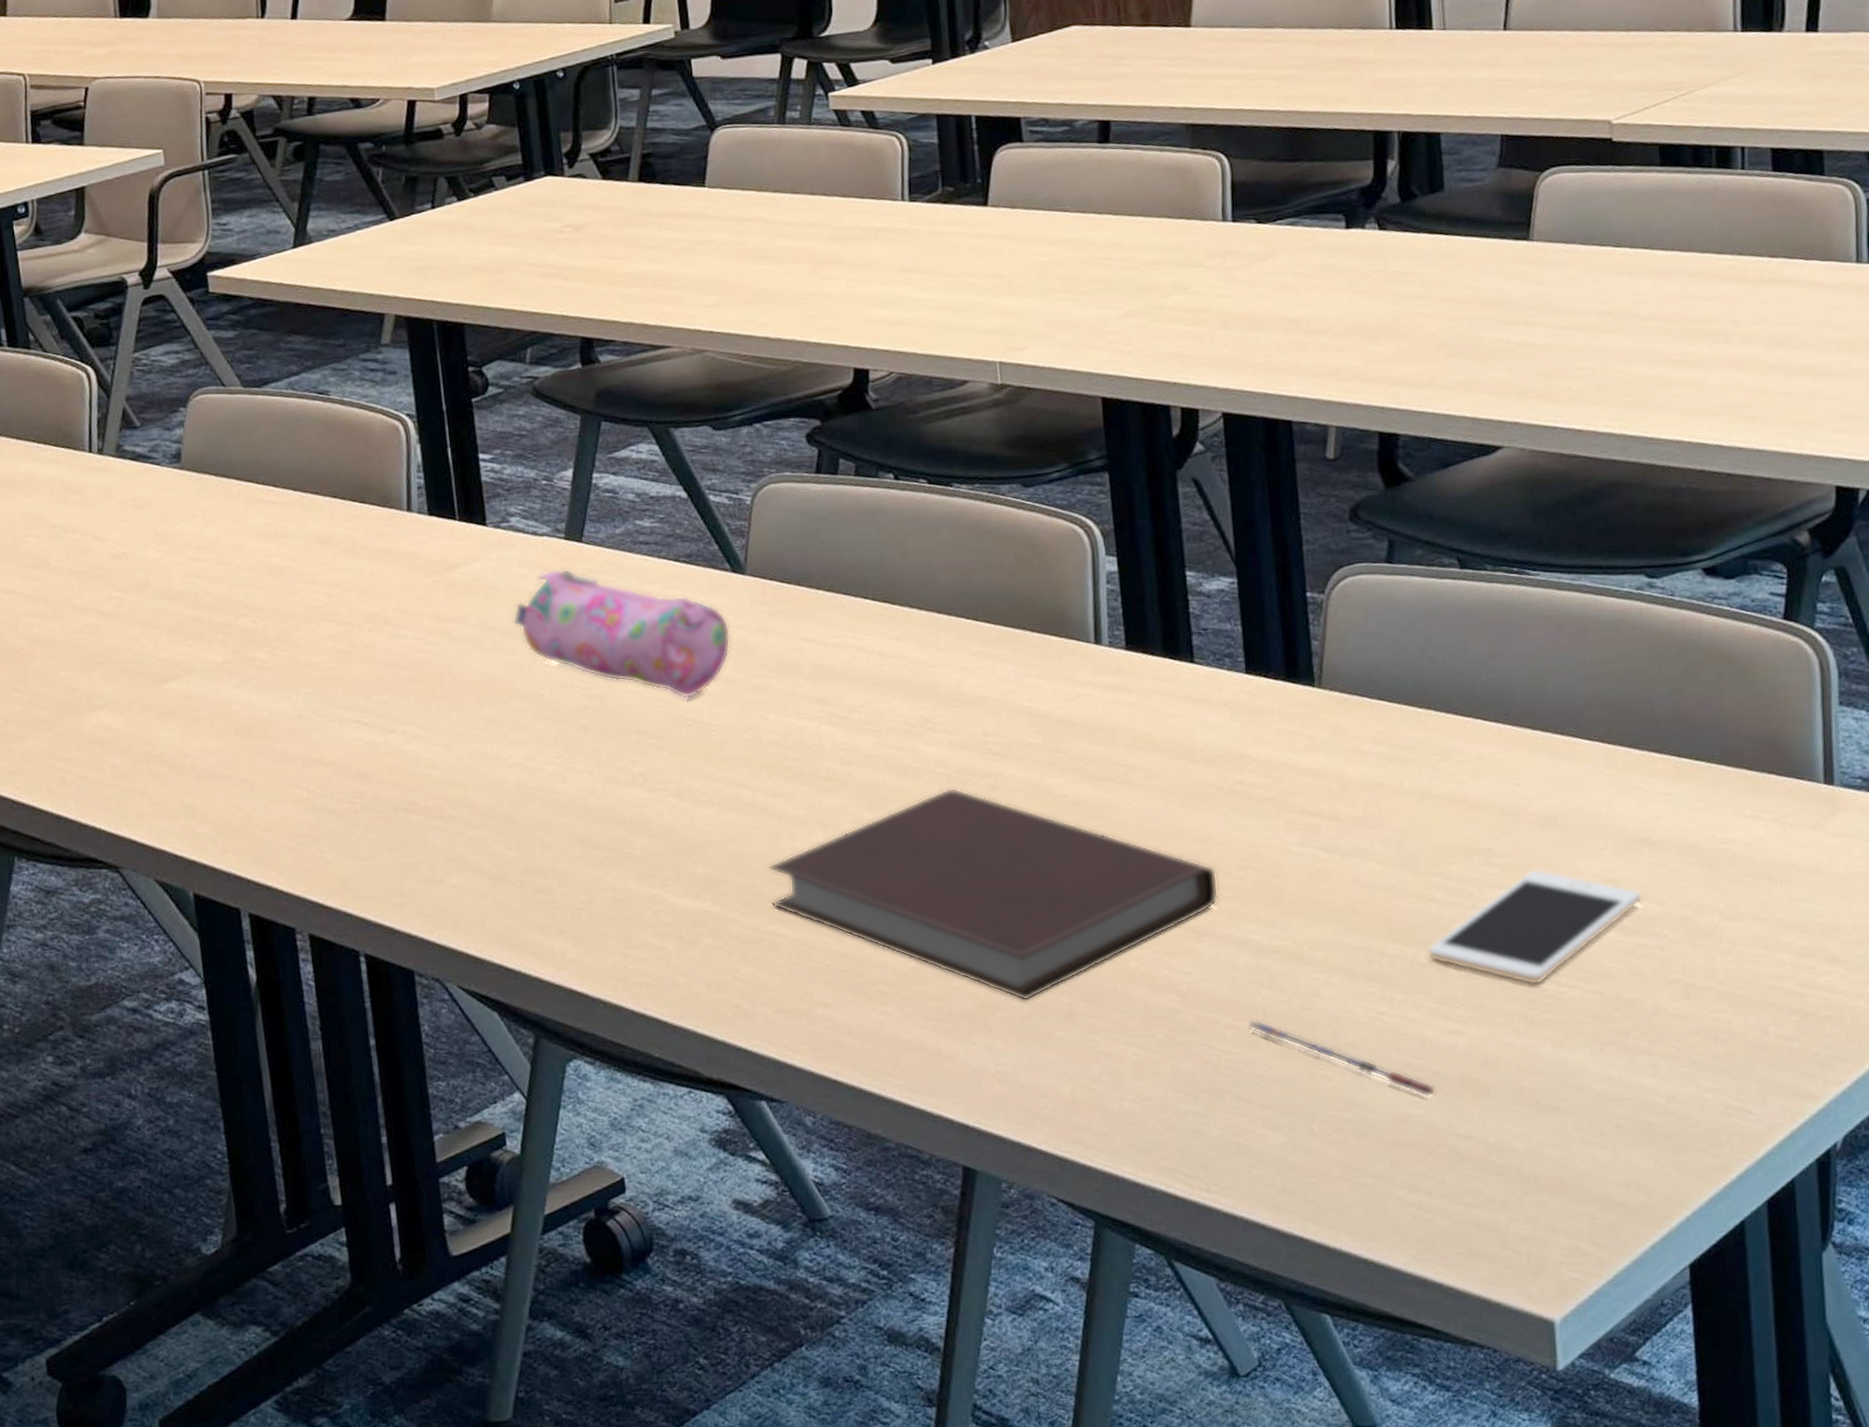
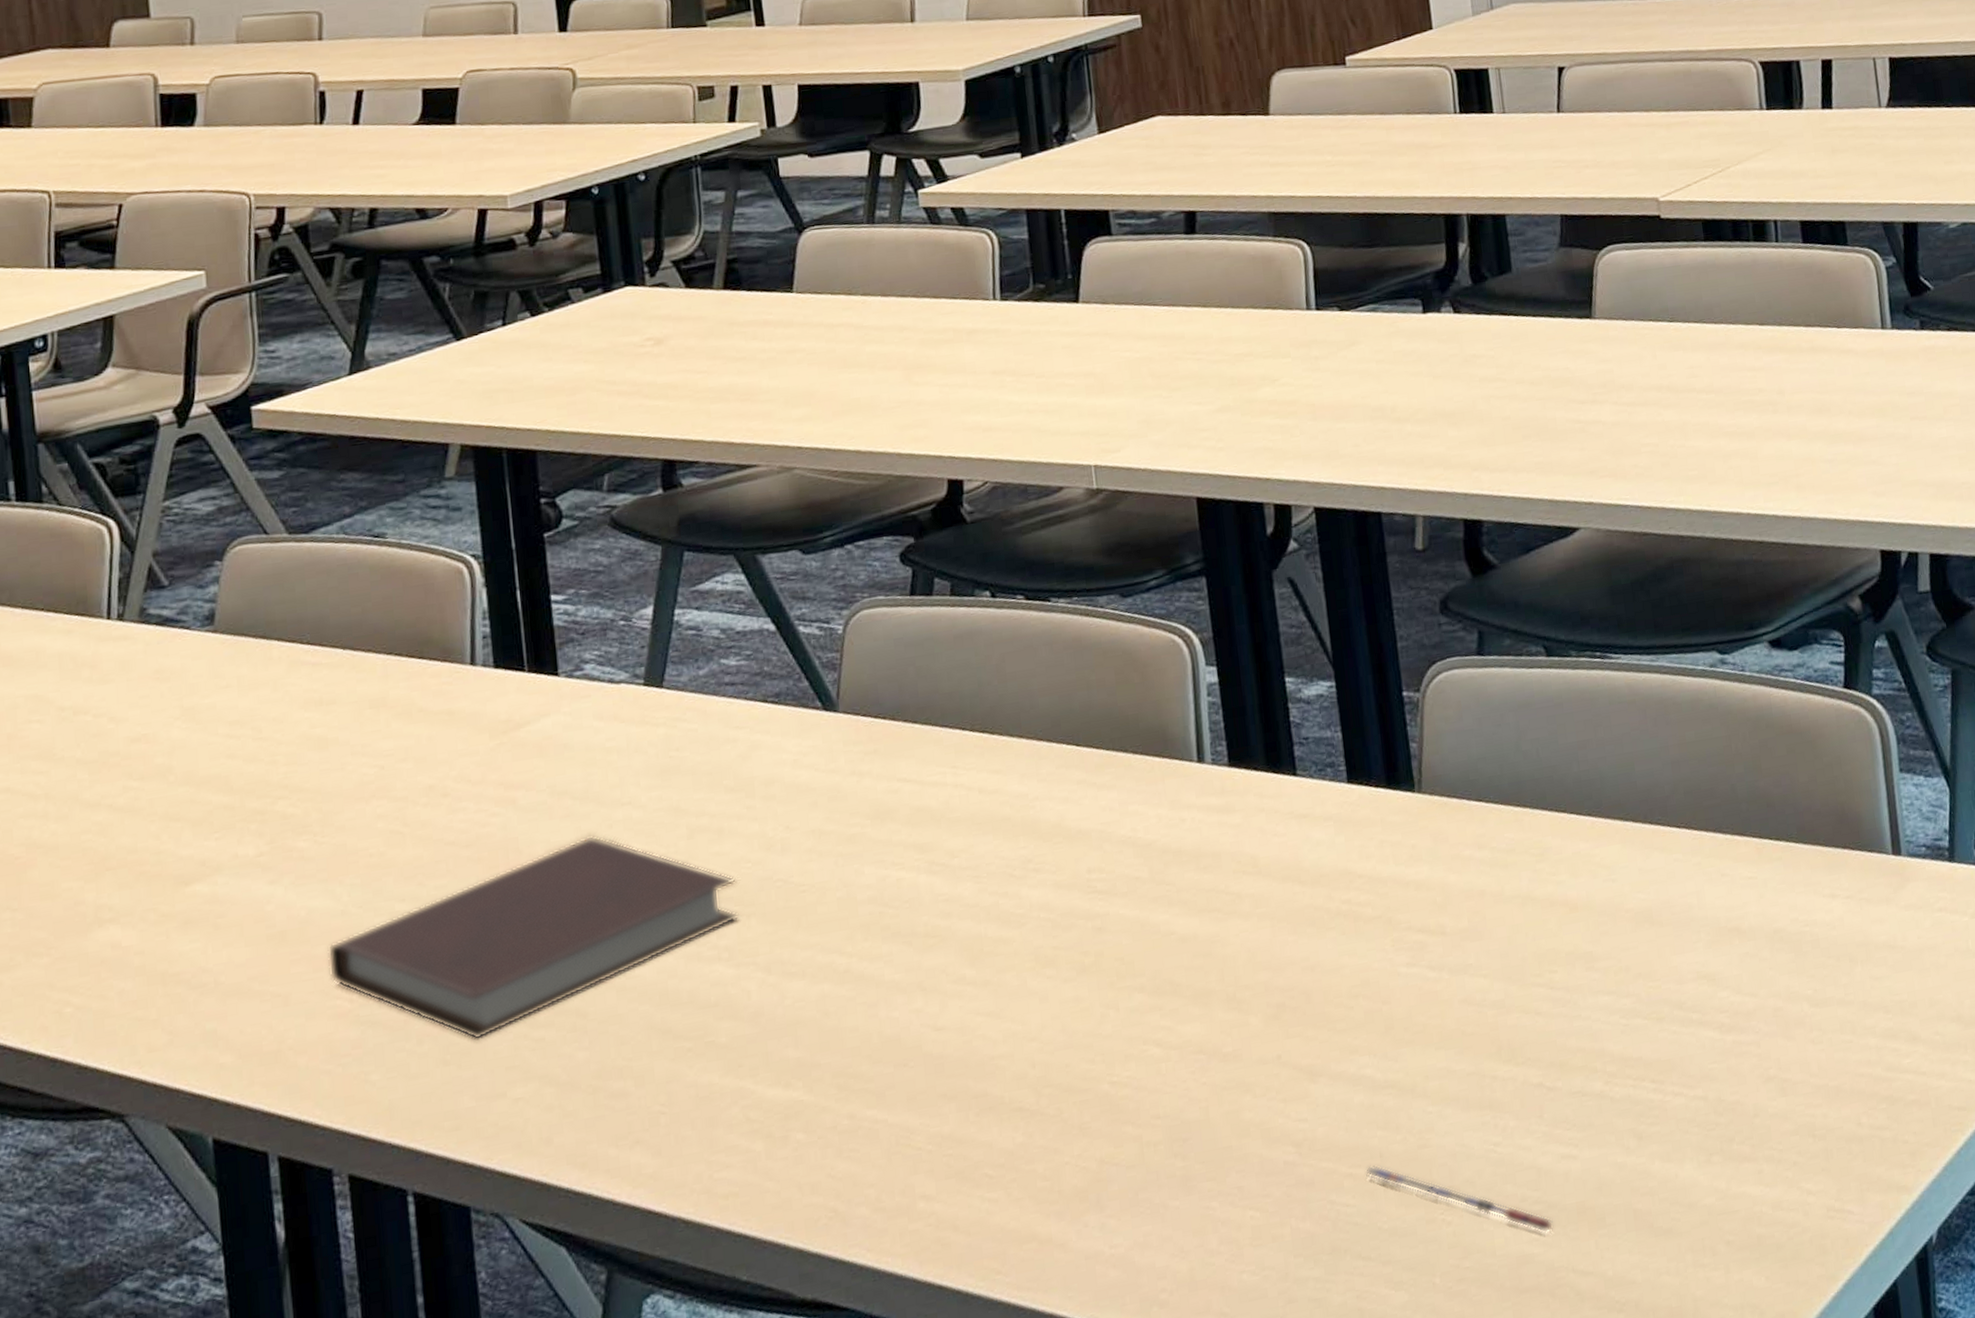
notebook: none [286,667,653,834] -> present [327,835,739,1041]
pencil case: present [513,568,731,699] -> none [586,718,823,857]
notebook: present [769,787,1219,1002] -> none [865,933,1331,1171]
cell phone: present [1427,868,1643,985] -> none [1536,969,1737,1097]

